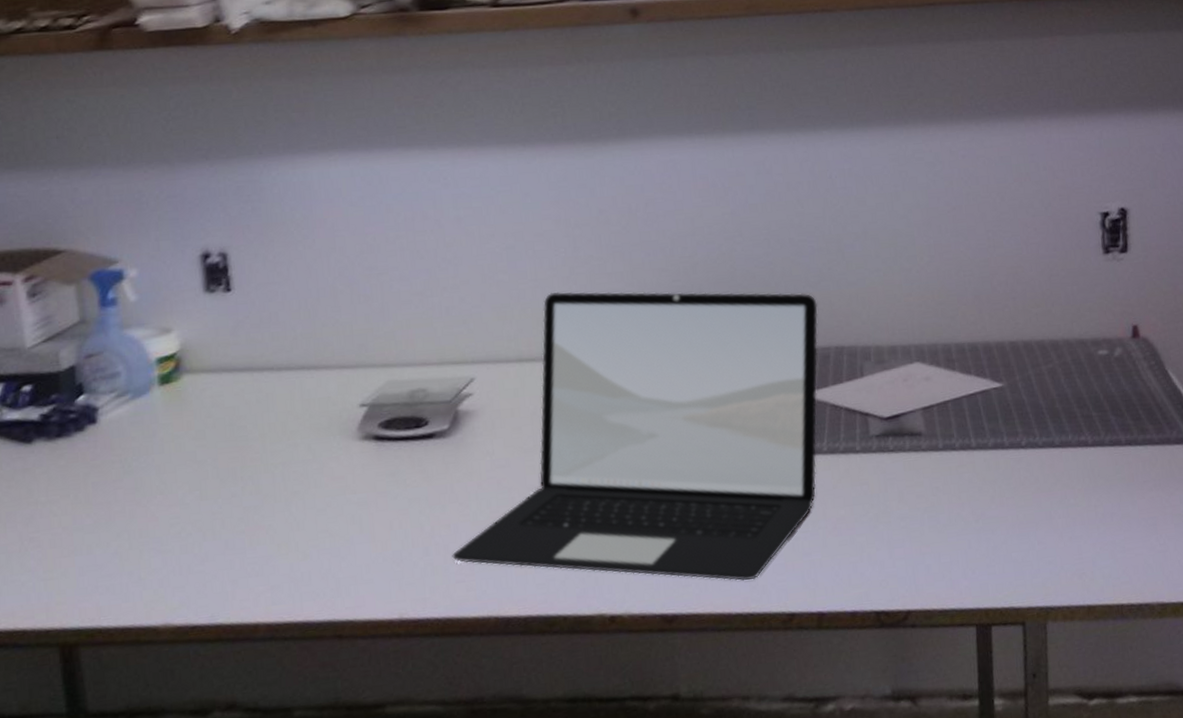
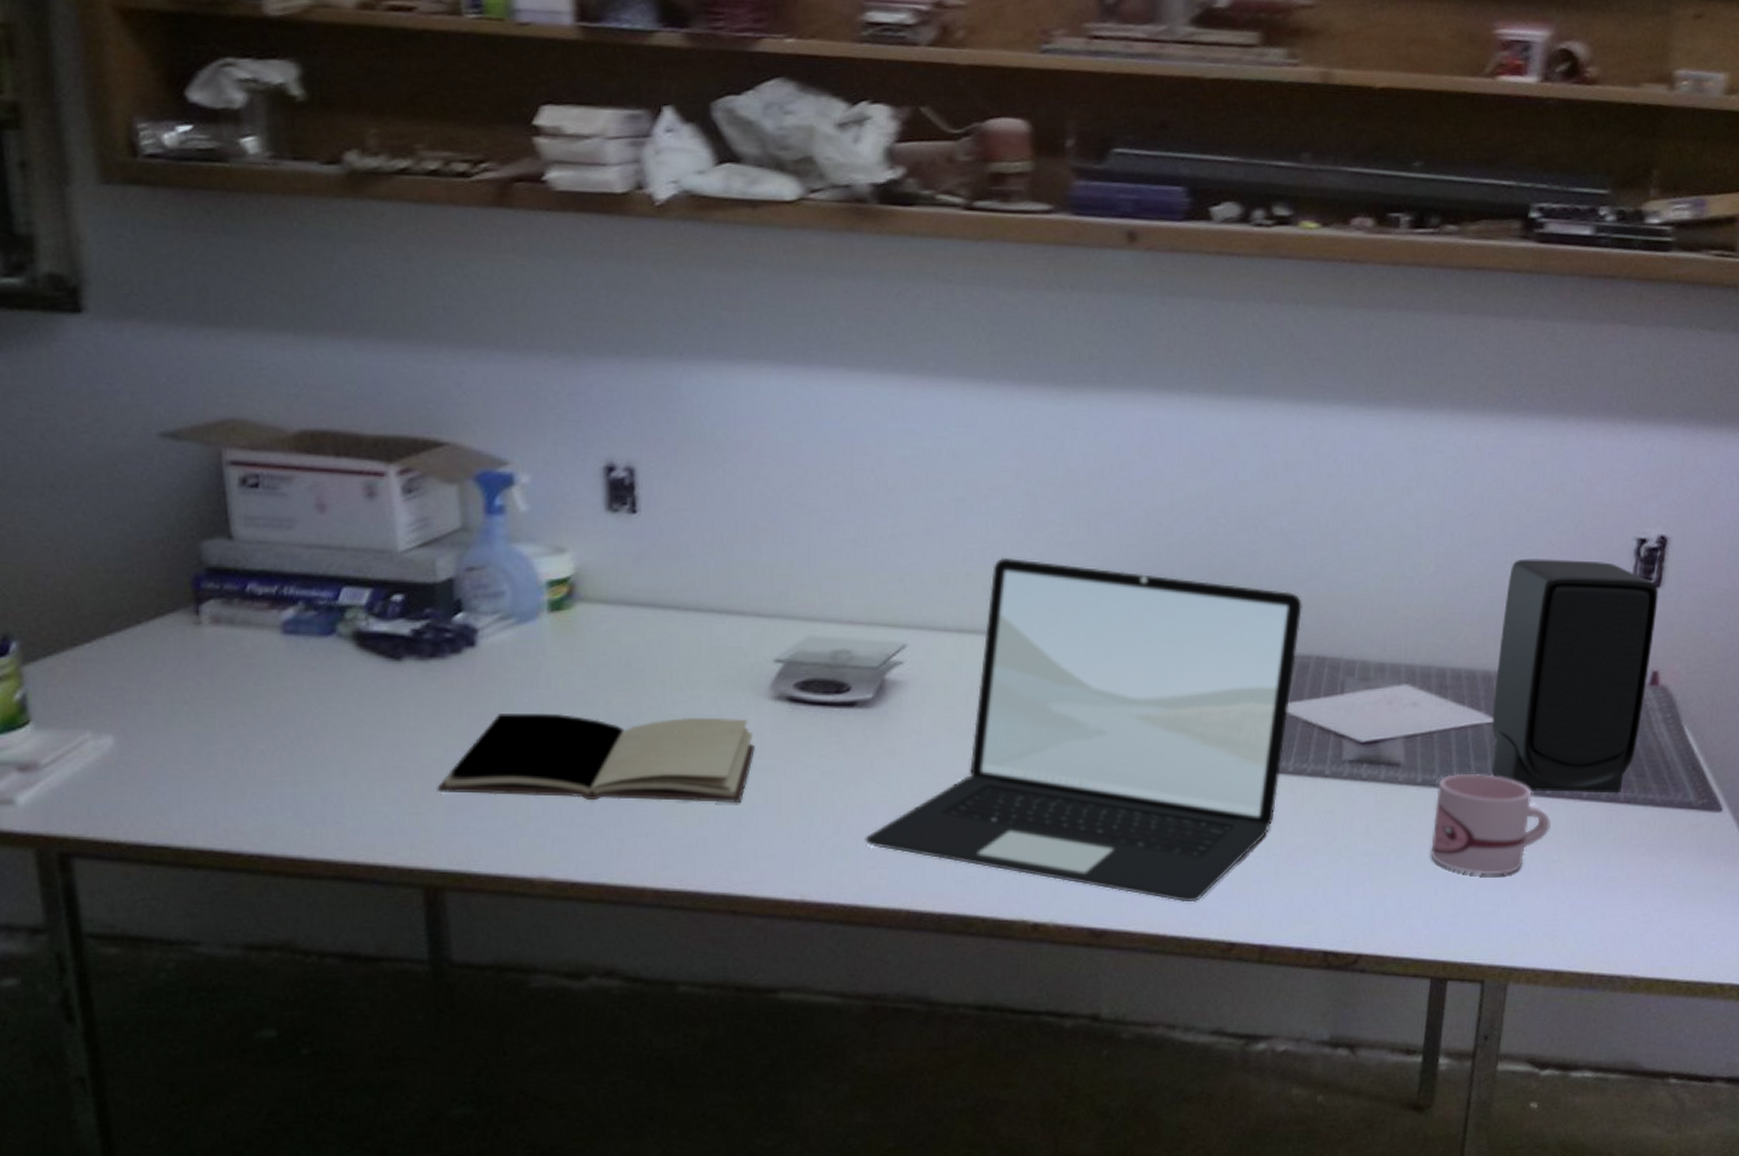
book: none [67,460,348,557] -> present [437,713,755,804]
mug: none [957,433,1064,526] -> present [1430,773,1551,875]
speaker: none [994,236,1130,444] -> present [1491,558,1659,794]

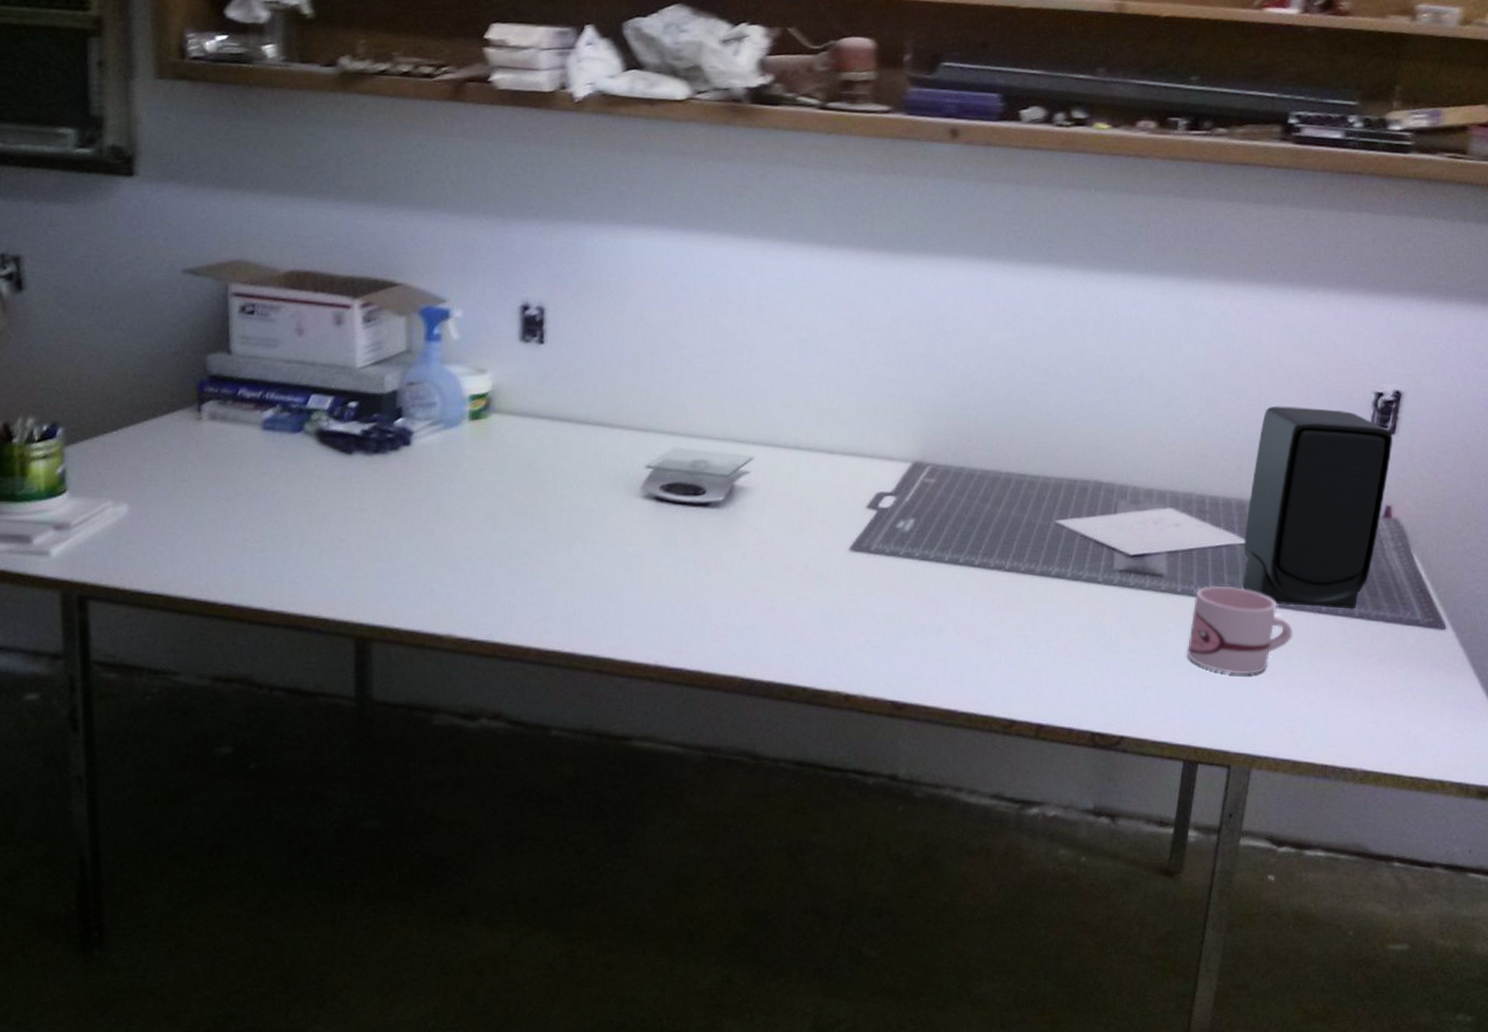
book: present [437,713,755,804] -> none [371,500,626,582]
laptop: present [865,557,1302,903] -> none [710,389,1084,684]

